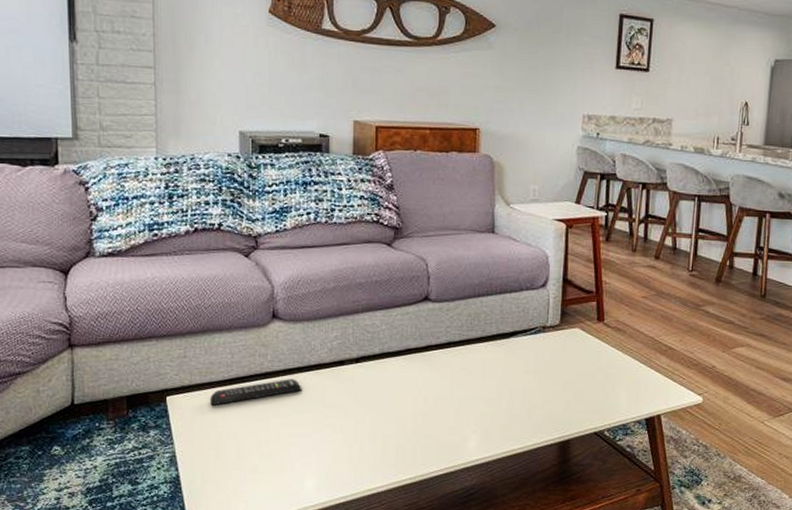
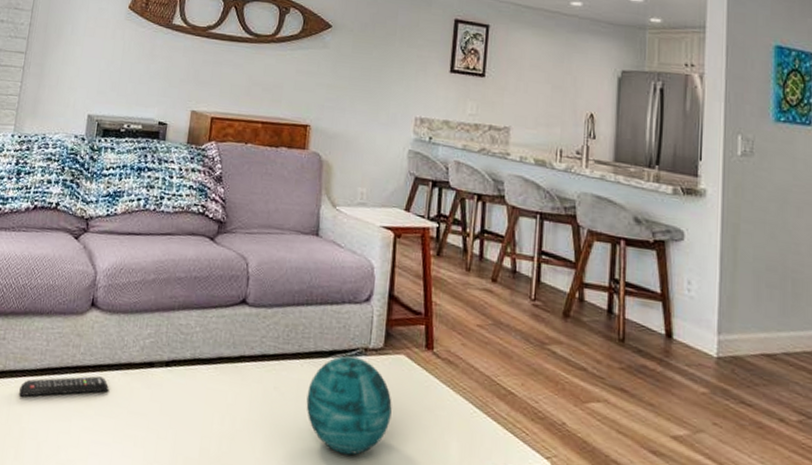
decorative orb: none [492,335,569,414] -> present [306,355,392,455]

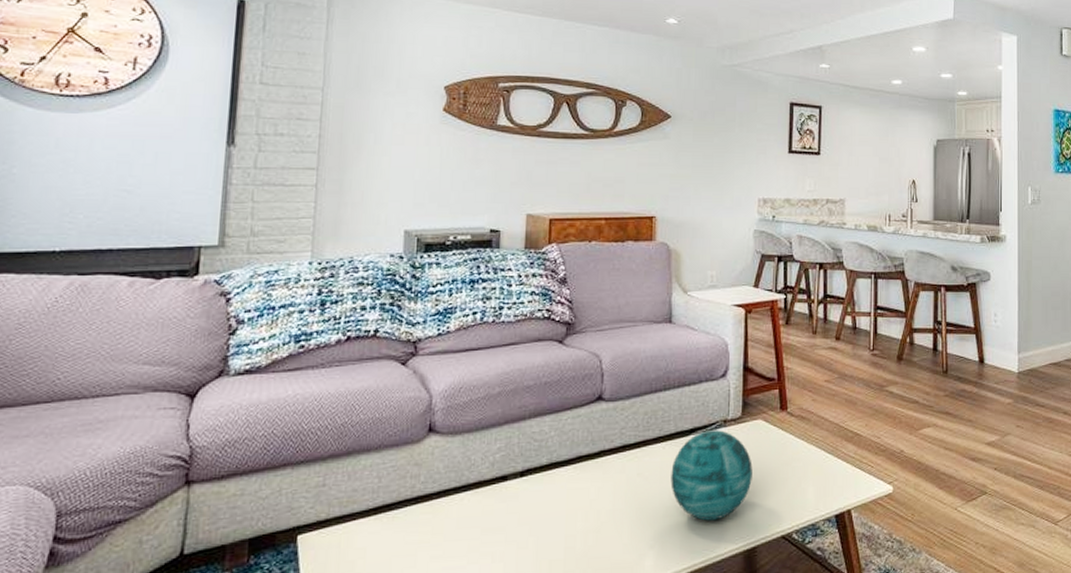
remote control: present [19,376,110,397] -> none [349,501,459,542]

